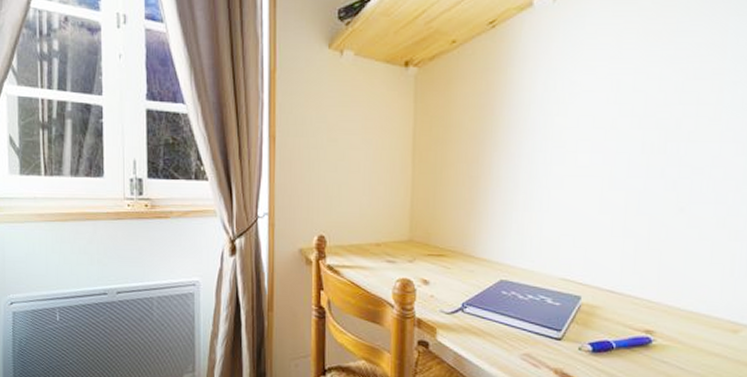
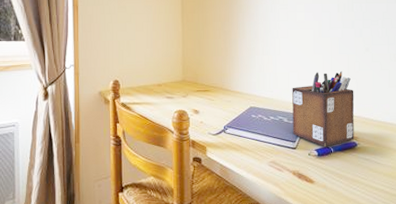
desk organizer: none [559,238,655,341] -> present [292,71,354,147]

